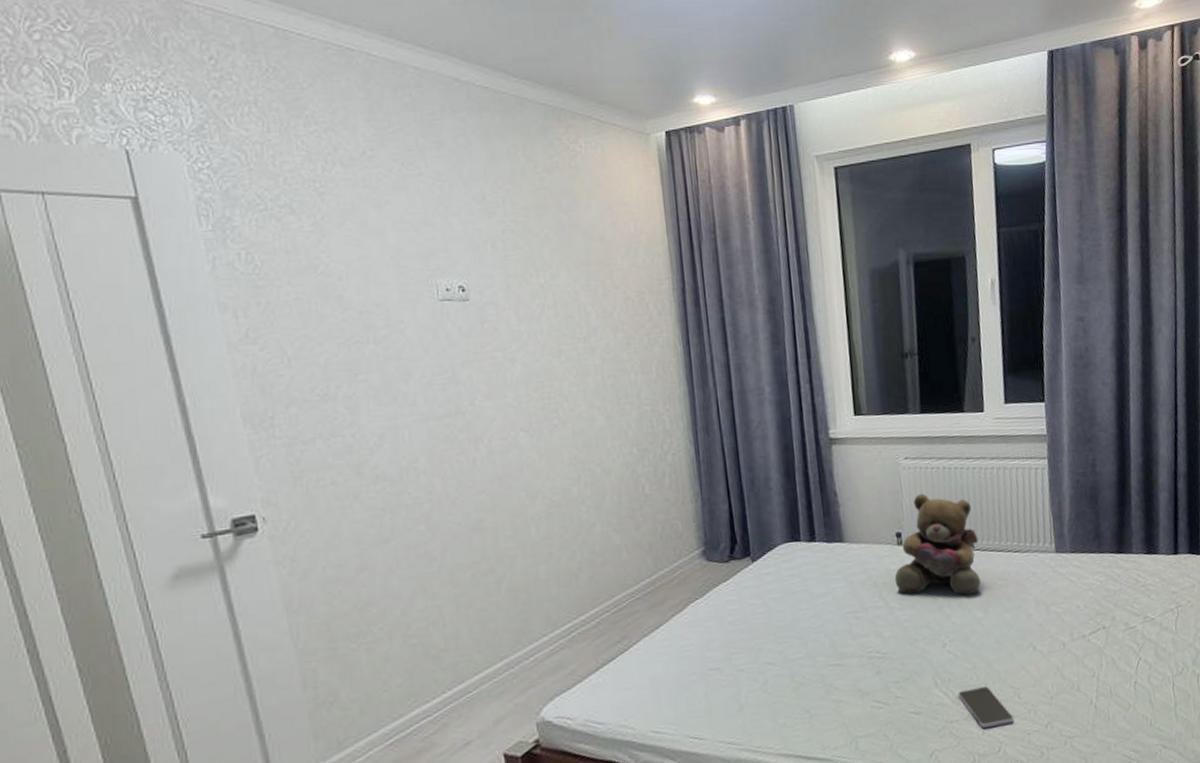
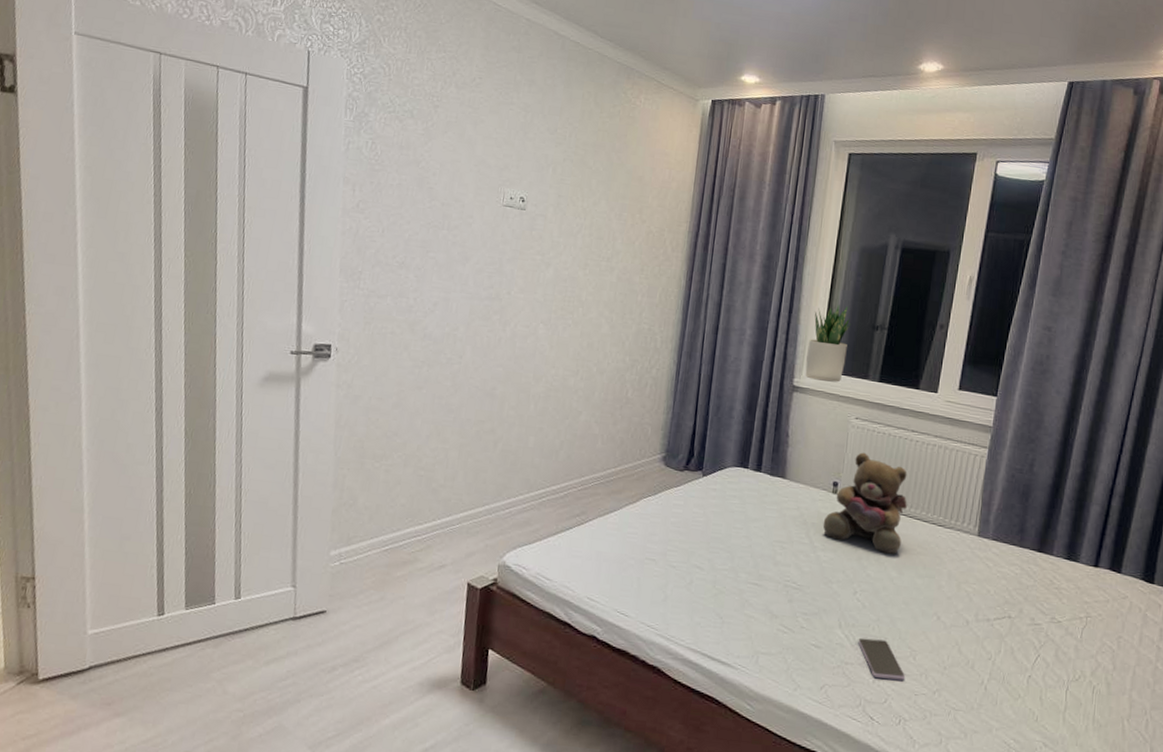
planter: none [835,338,881,427] -> present [805,304,851,383]

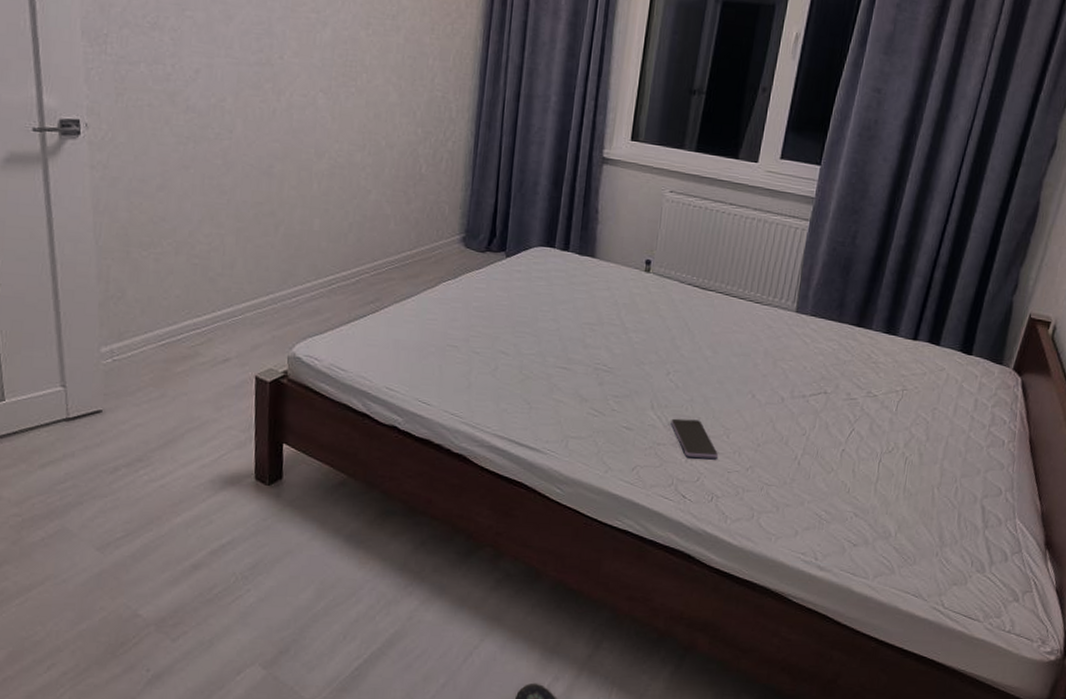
planter: present [805,304,851,383] -> none [615,66,666,153]
teddy bear: present [822,452,907,554] -> none [634,228,724,333]

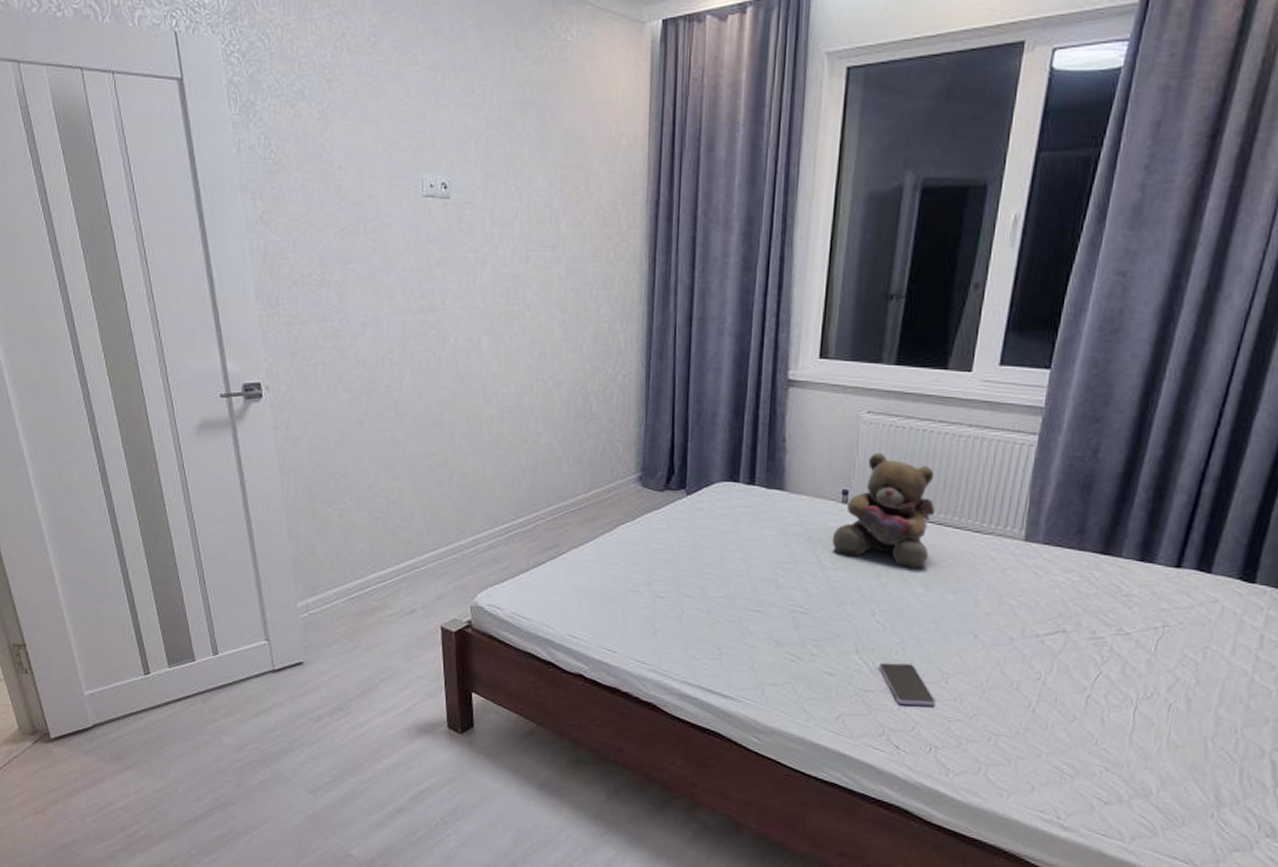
teddy bear: none [634,228,724,333] -> present [832,452,935,568]

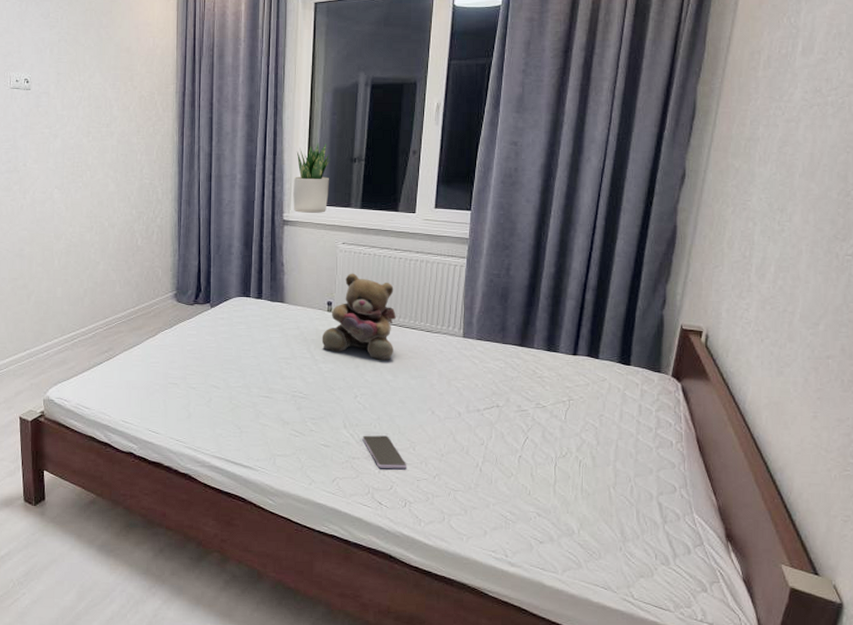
planter: none [802,272,857,371] -> present [293,142,330,213]

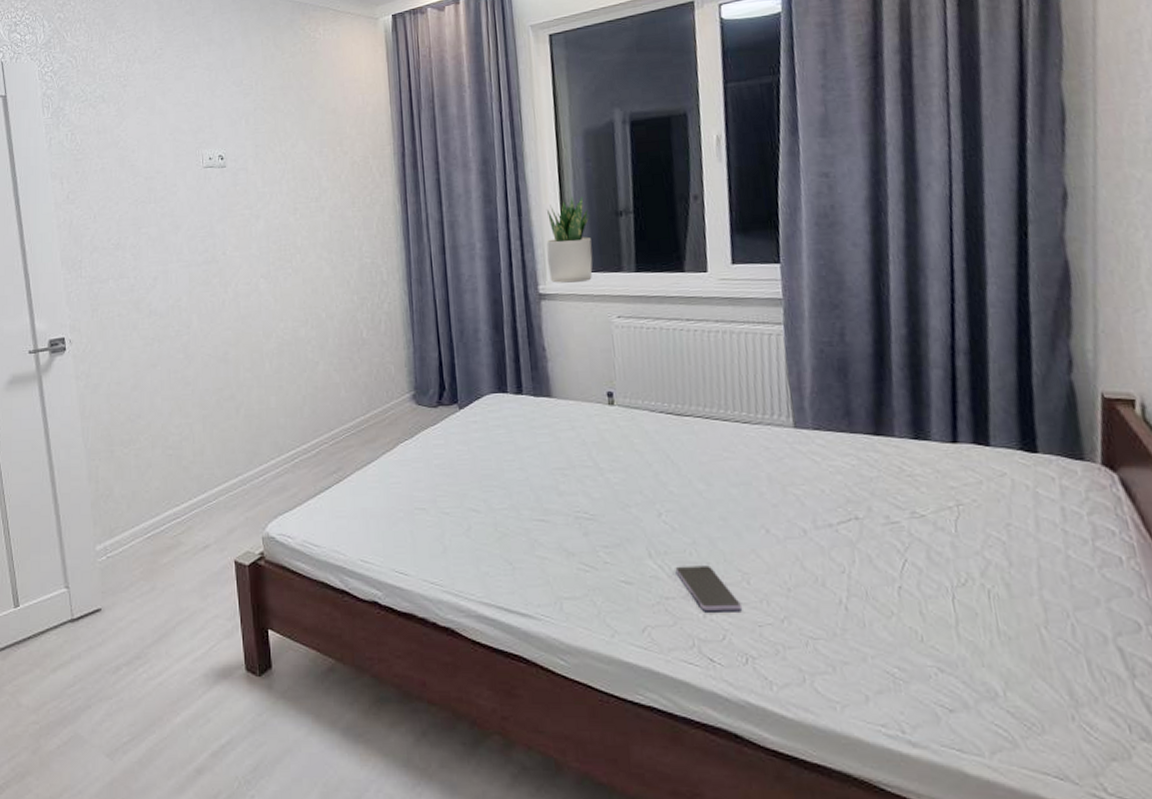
teddy bear: present [321,273,396,360] -> none [605,353,703,464]

